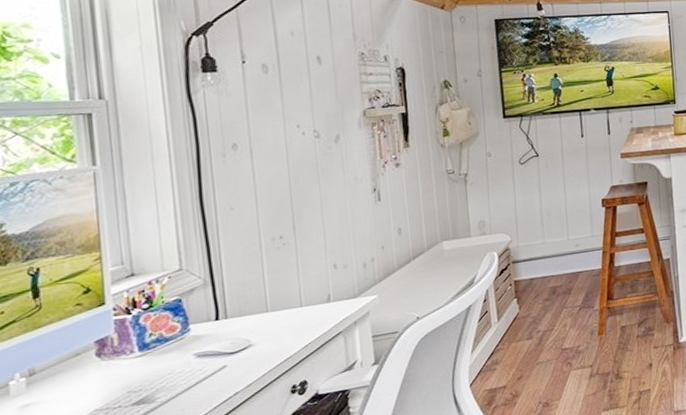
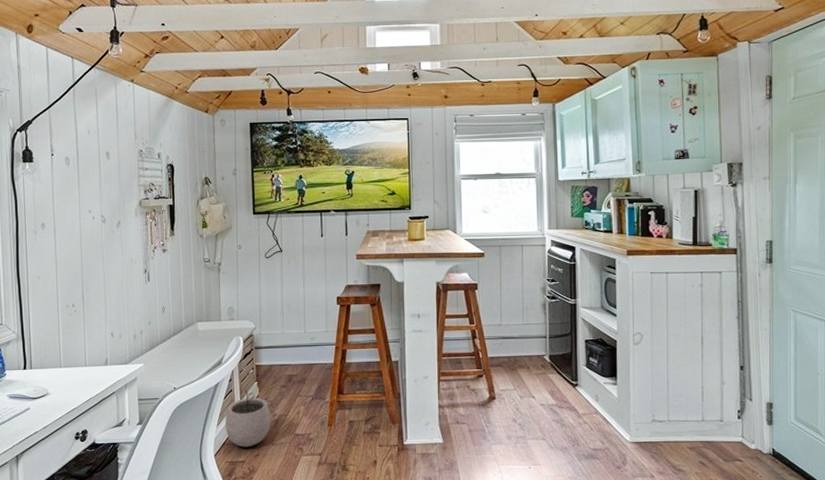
plant pot: none [480,308,535,372] -> present [225,389,271,447]

